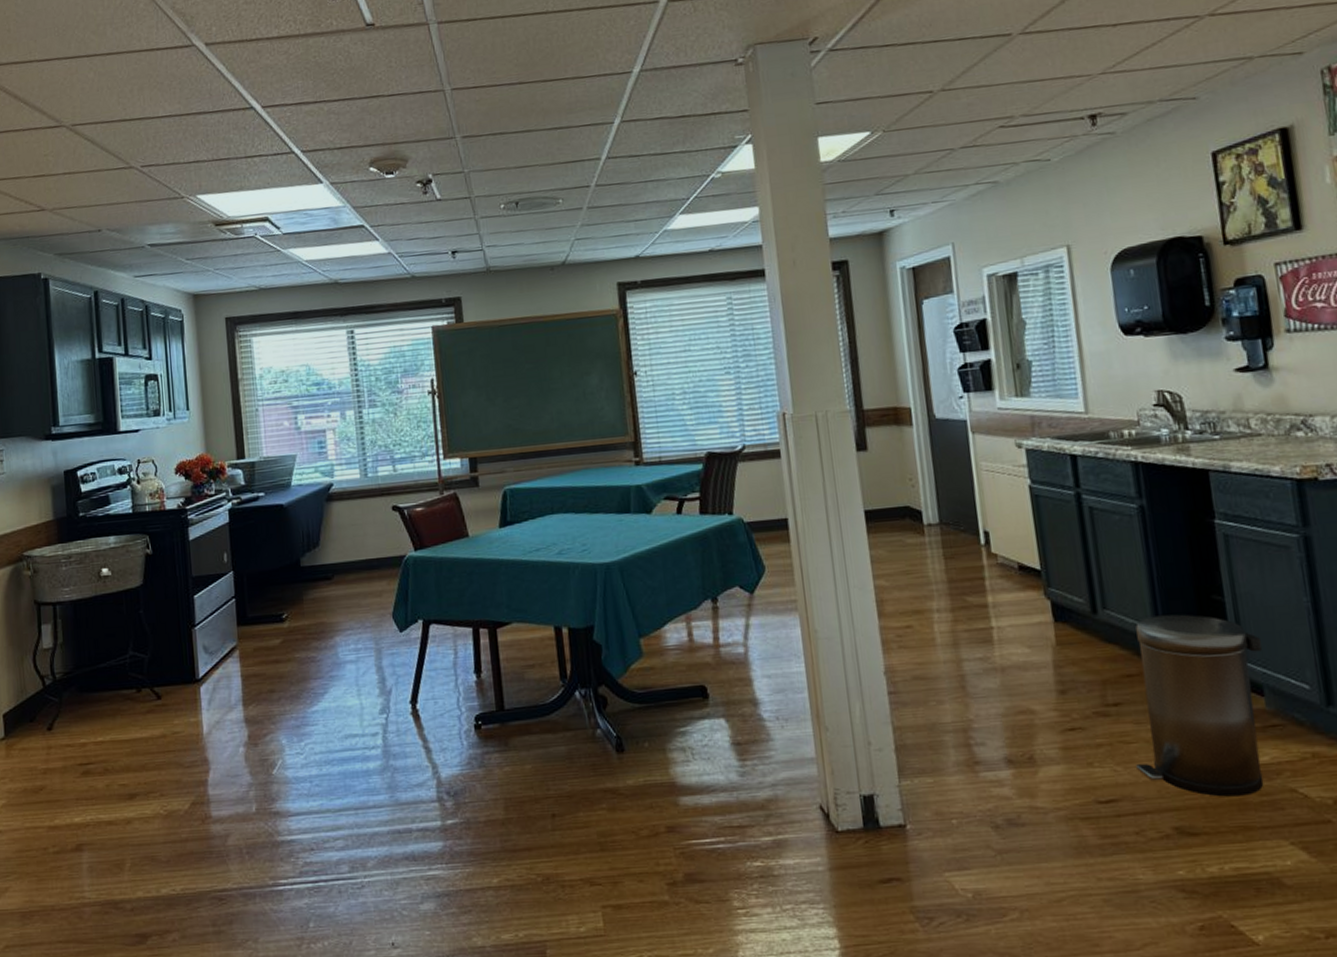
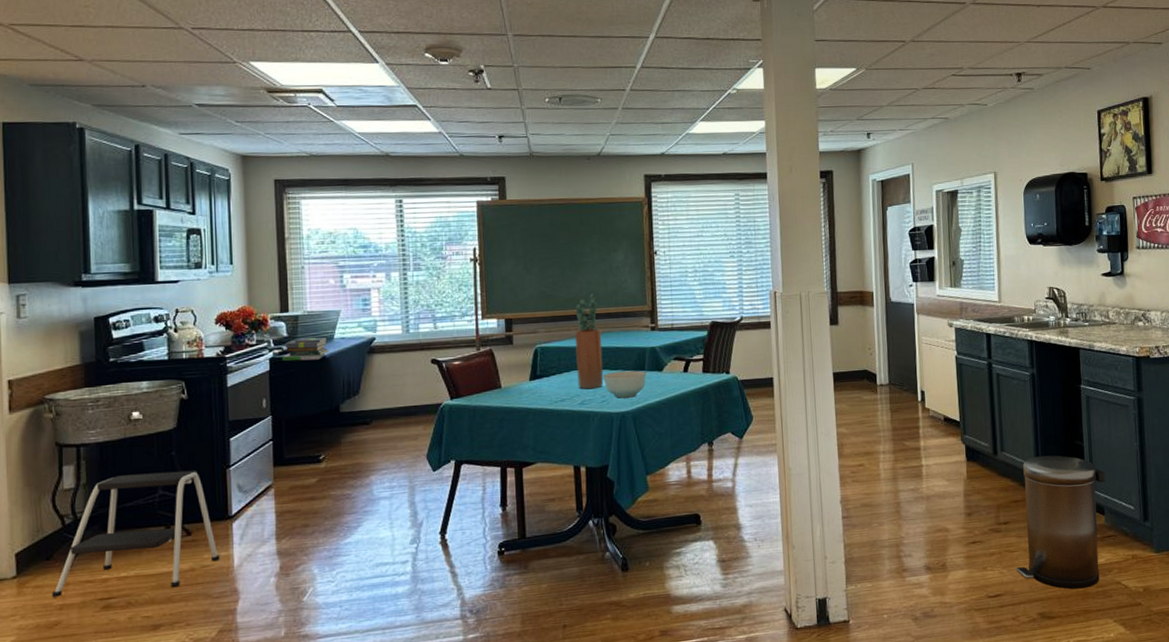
step stool: none [36,629,190,761] -> present [52,470,220,598]
books: none [241,485,286,512] -> present [282,337,328,362]
vase: none [546,419,584,537] -> present [575,289,604,390]
bowl: none [583,513,633,547] -> present [604,370,646,399]

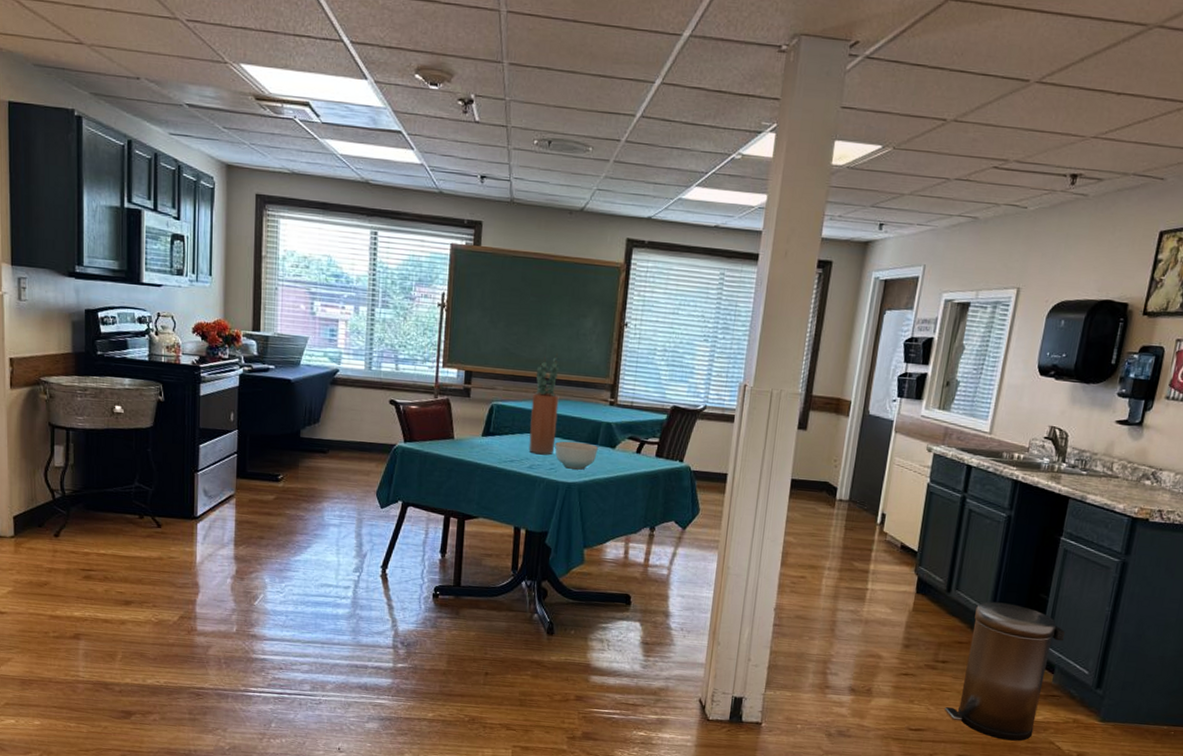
step stool: present [52,470,220,598] -> none [43,462,185,572]
books: present [282,337,328,362] -> none [251,359,294,383]

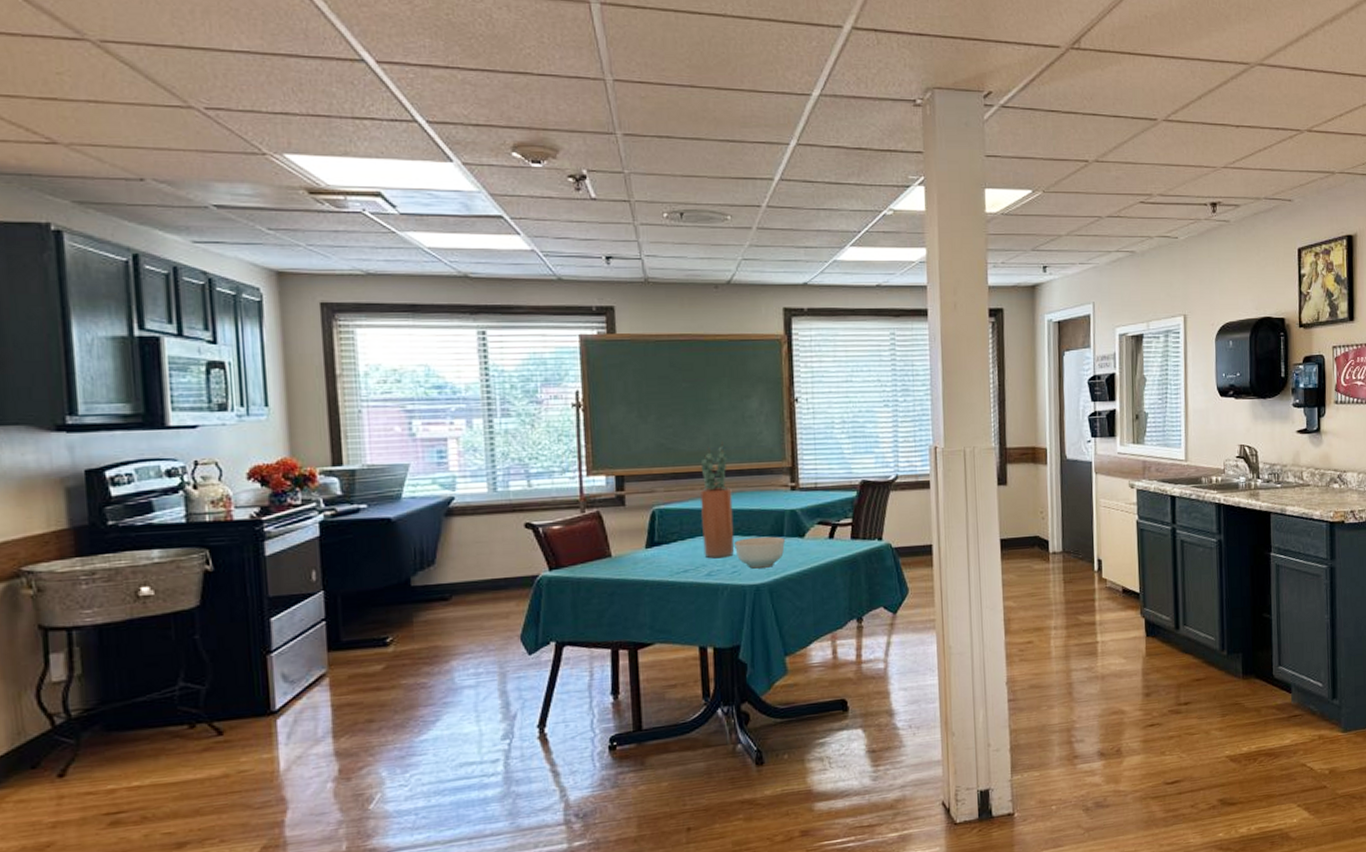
pedal bin: present [944,601,1065,741] -> none [1197,629,1293,773]

